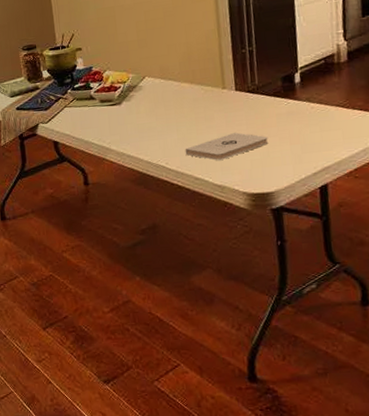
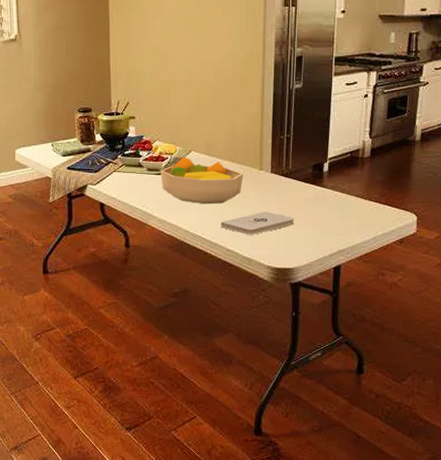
fruit bowl: none [113,83,205,132] -> present [160,157,243,205]

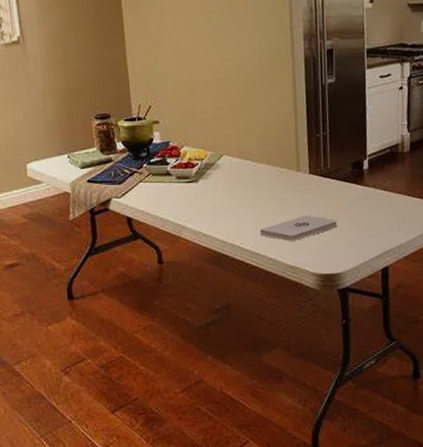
fruit bowl: present [160,157,243,205] -> none [190,162,281,212]

